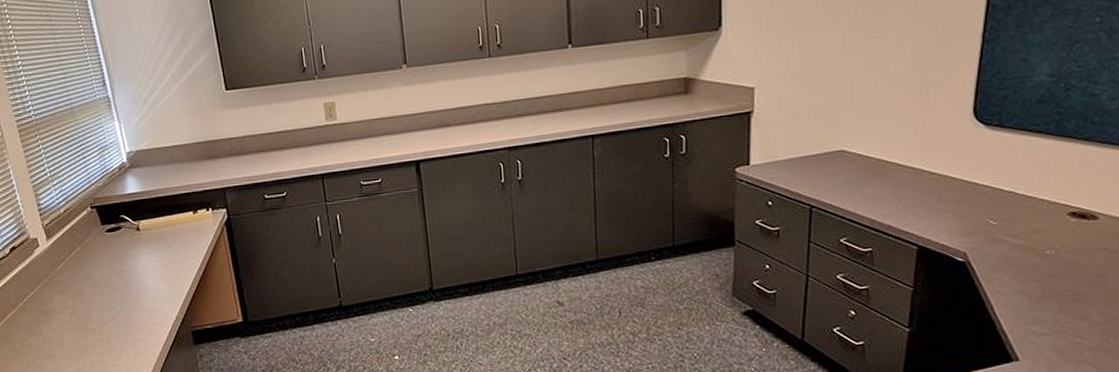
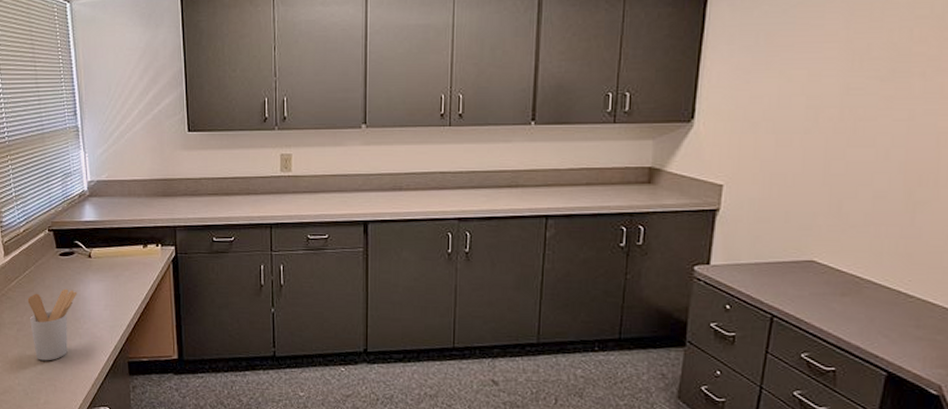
utensil holder: none [77,265,130,342] -> present [27,288,77,361]

